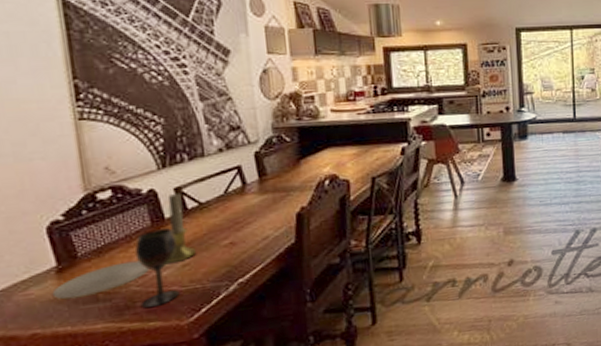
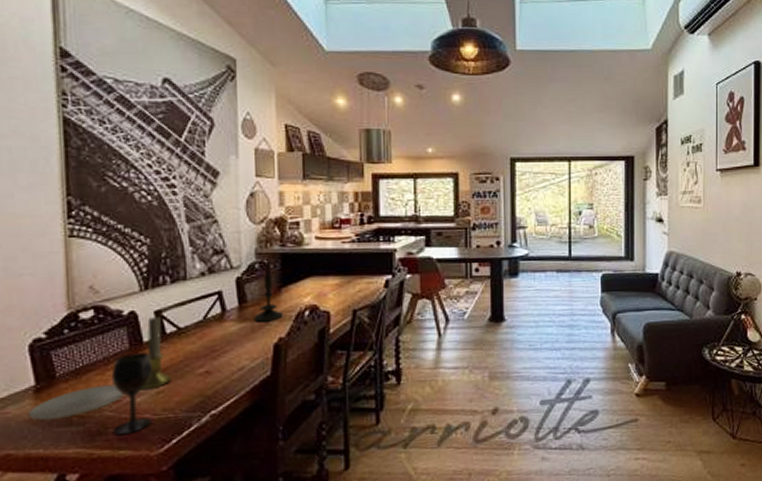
candle: none [275,133,304,194] -> present [254,259,283,322]

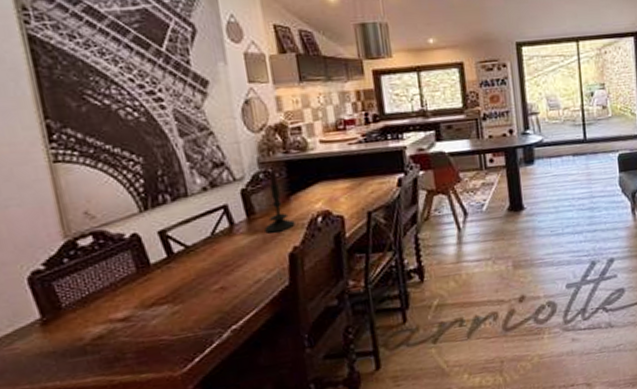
plate: present [28,384,124,421] -> none [37,309,138,354]
wine glass: present [111,353,153,434] -> none [120,274,171,359]
candle holder: present [143,316,170,389] -> none [151,236,185,311]

